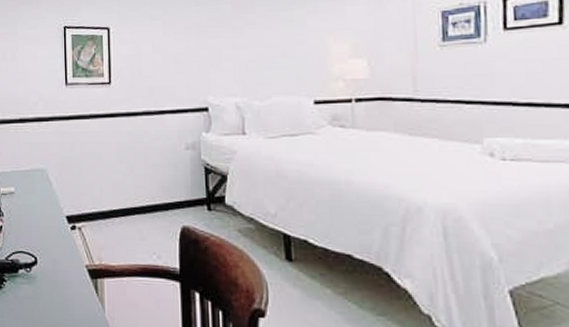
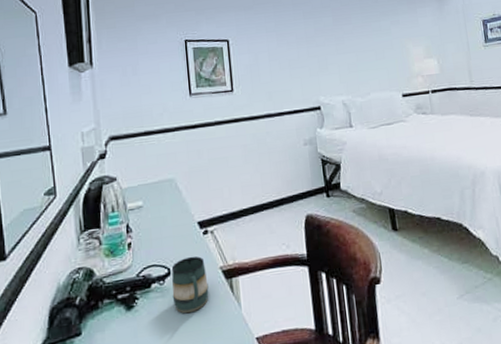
mug: none [37,249,73,305] -> present [171,256,209,314]

